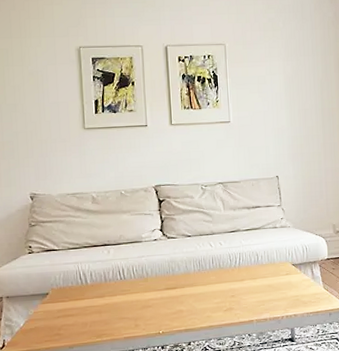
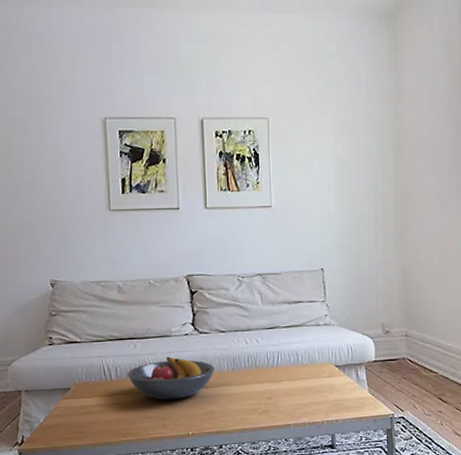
fruit bowl: none [101,260,183,301] -> present [126,356,215,400]

